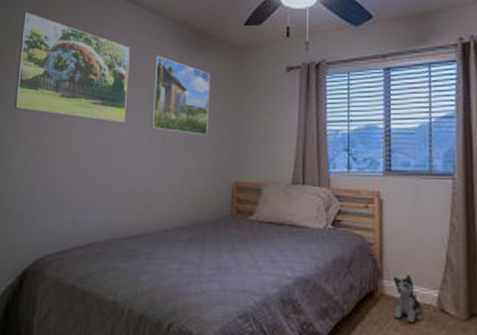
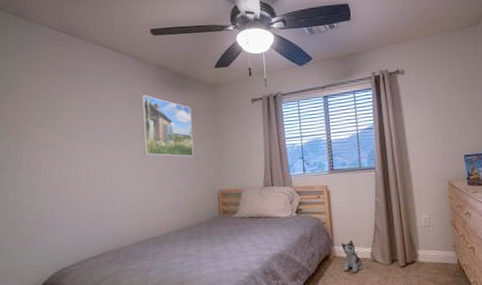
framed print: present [14,12,130,124] -> none [9,61,122,153]

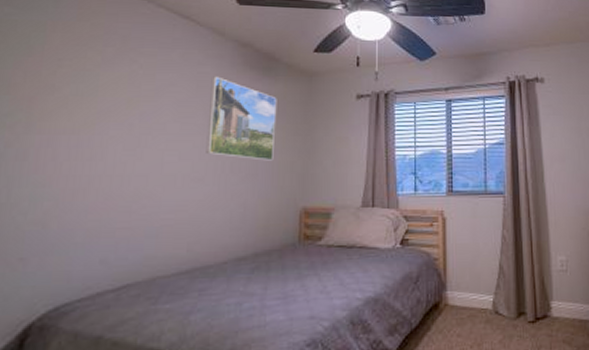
plush toy: present [341,240,363,273] -> none [456,284,482,328]

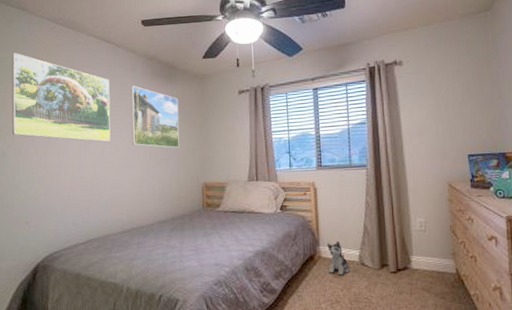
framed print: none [17,15,182,148] -> present [11,52,111,142]
plush toy: none [456,284,482,328] -> present [327,241,350,276]

